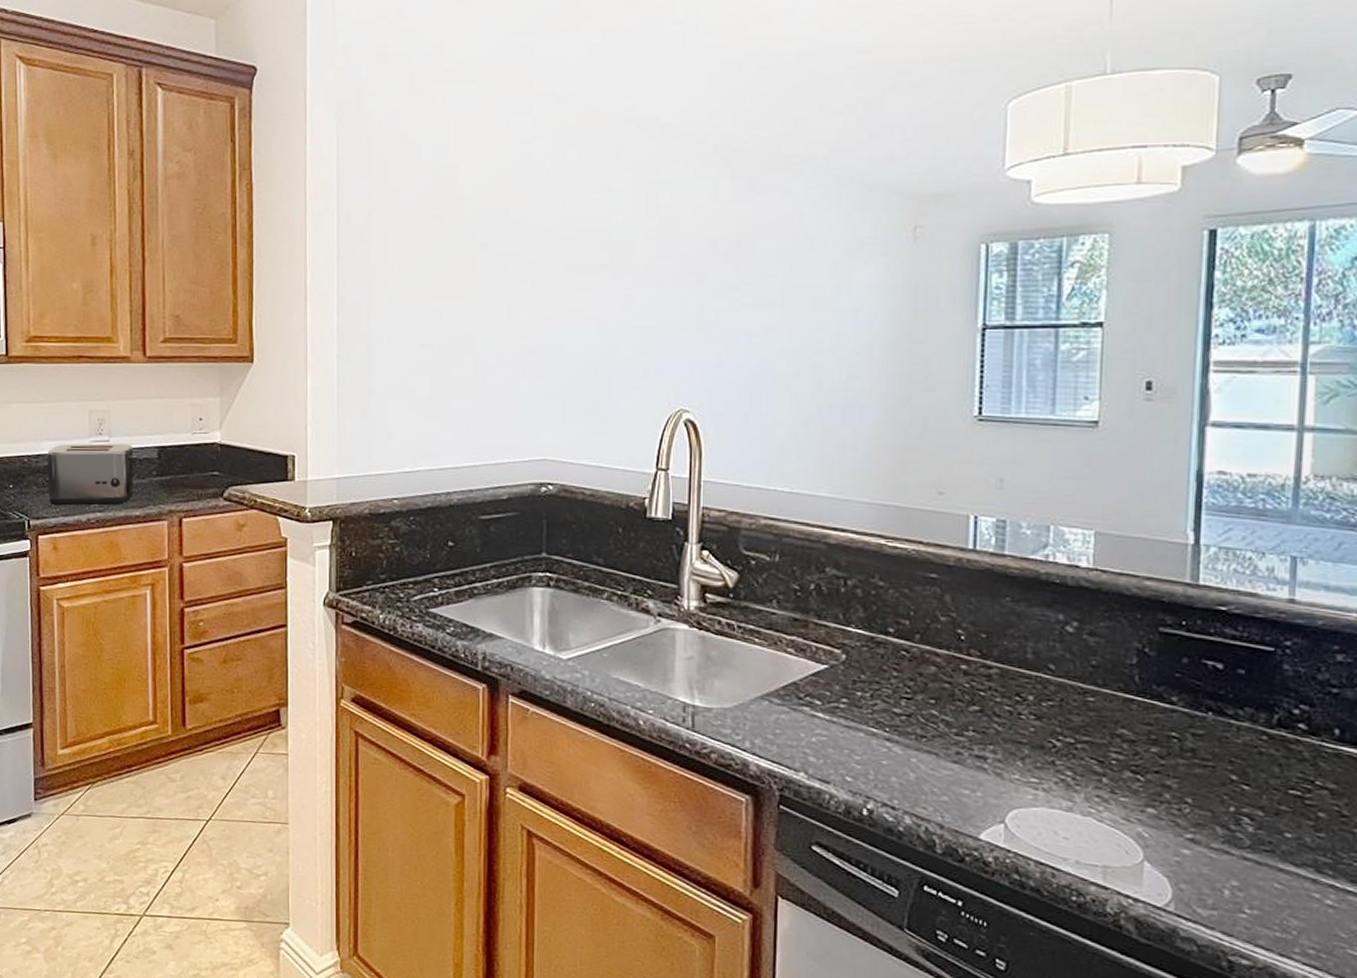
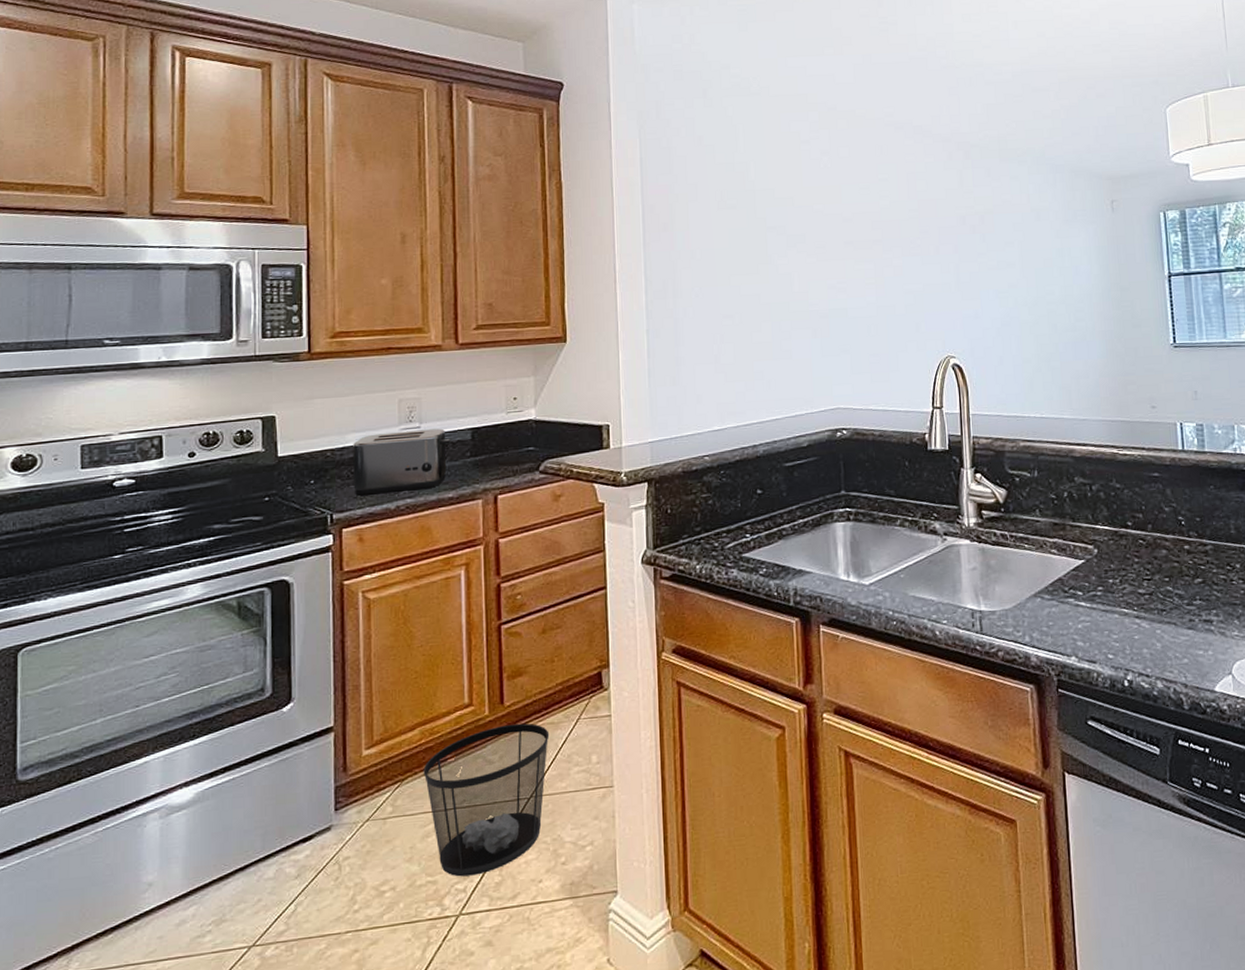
waste bin: none [111,747,228,883] -> present [423,723,550,877]

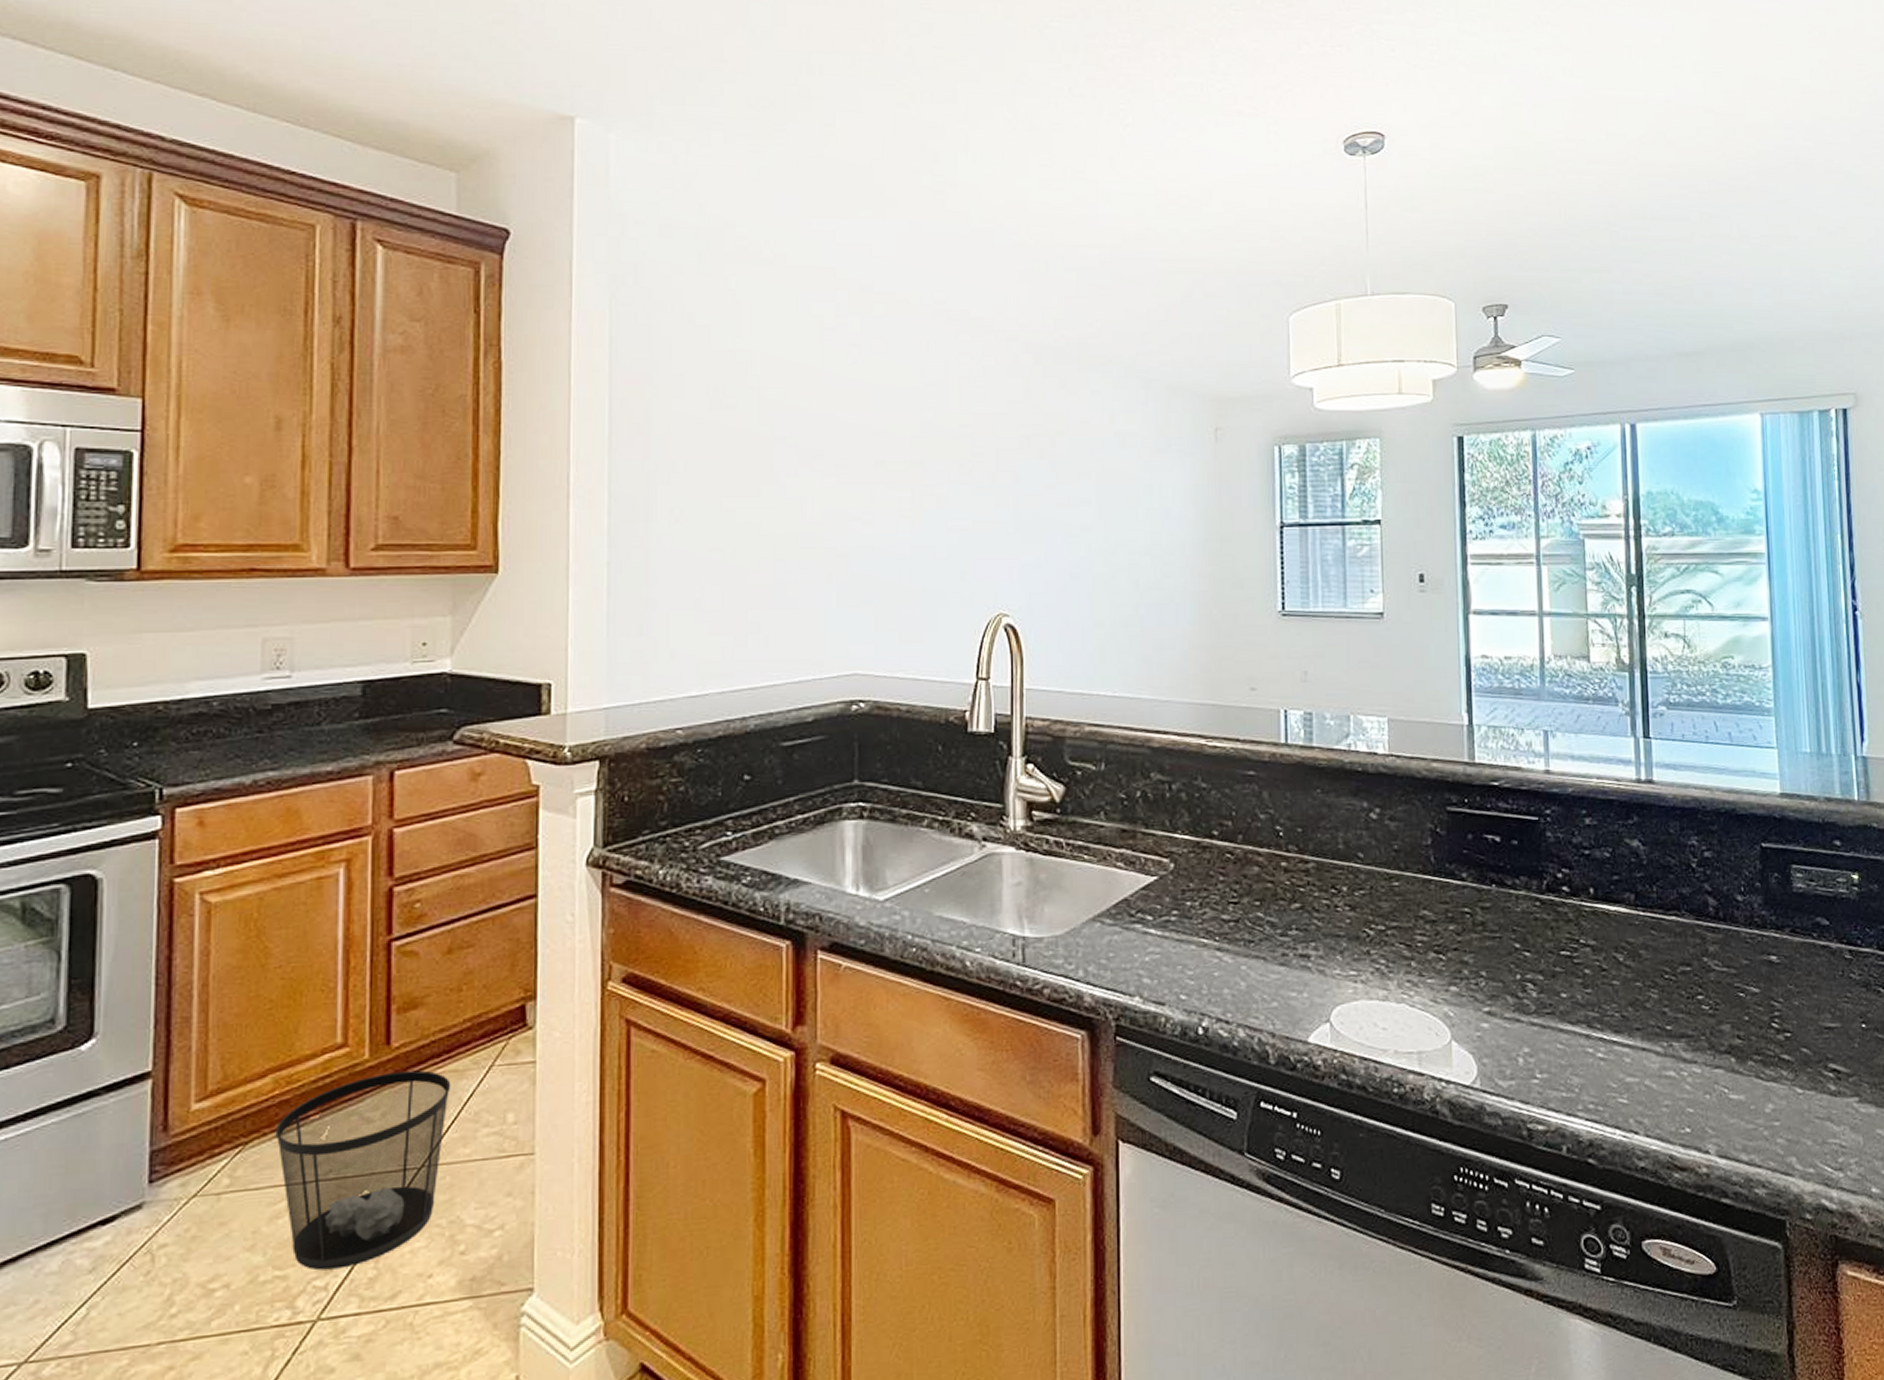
toaster: present [353,428,451,497] -> none [194,679,334,766]

